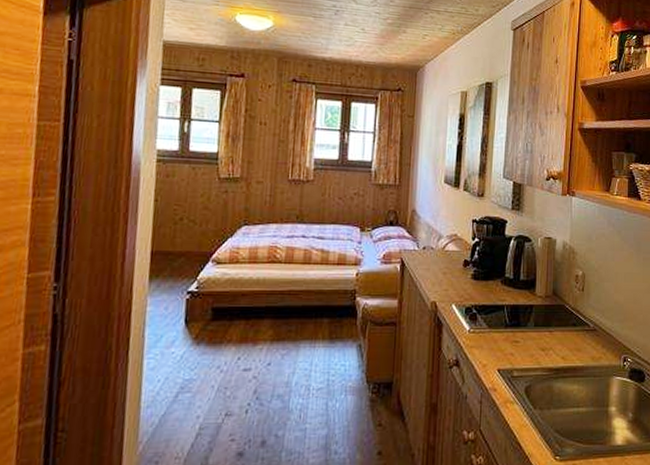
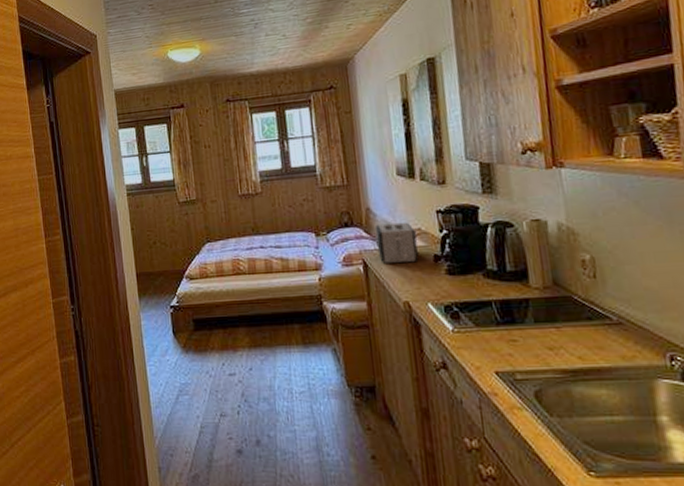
toaster: none [416,226,452,266] -> present [375,222,419,263]

